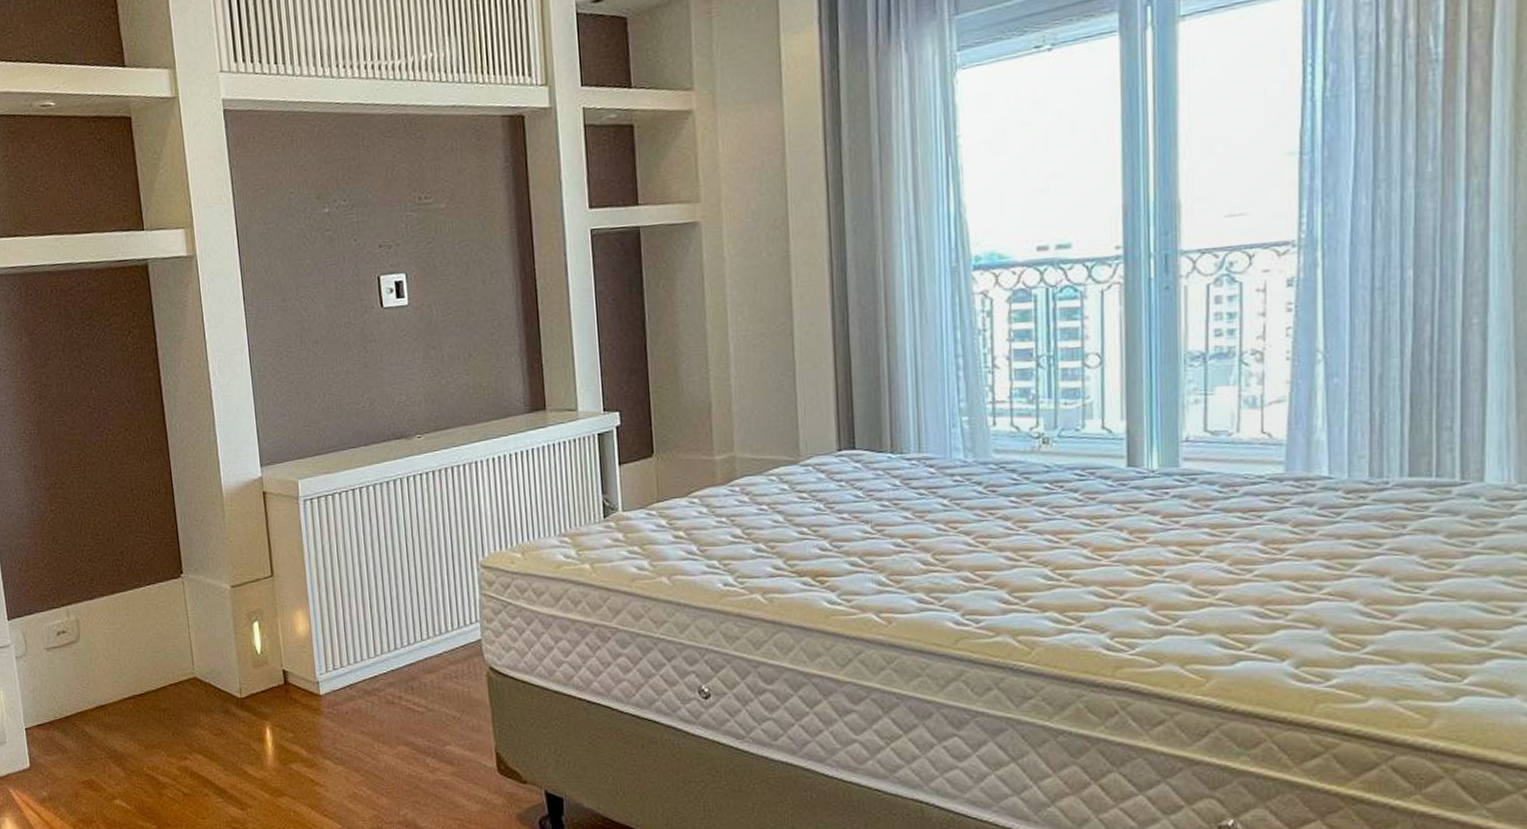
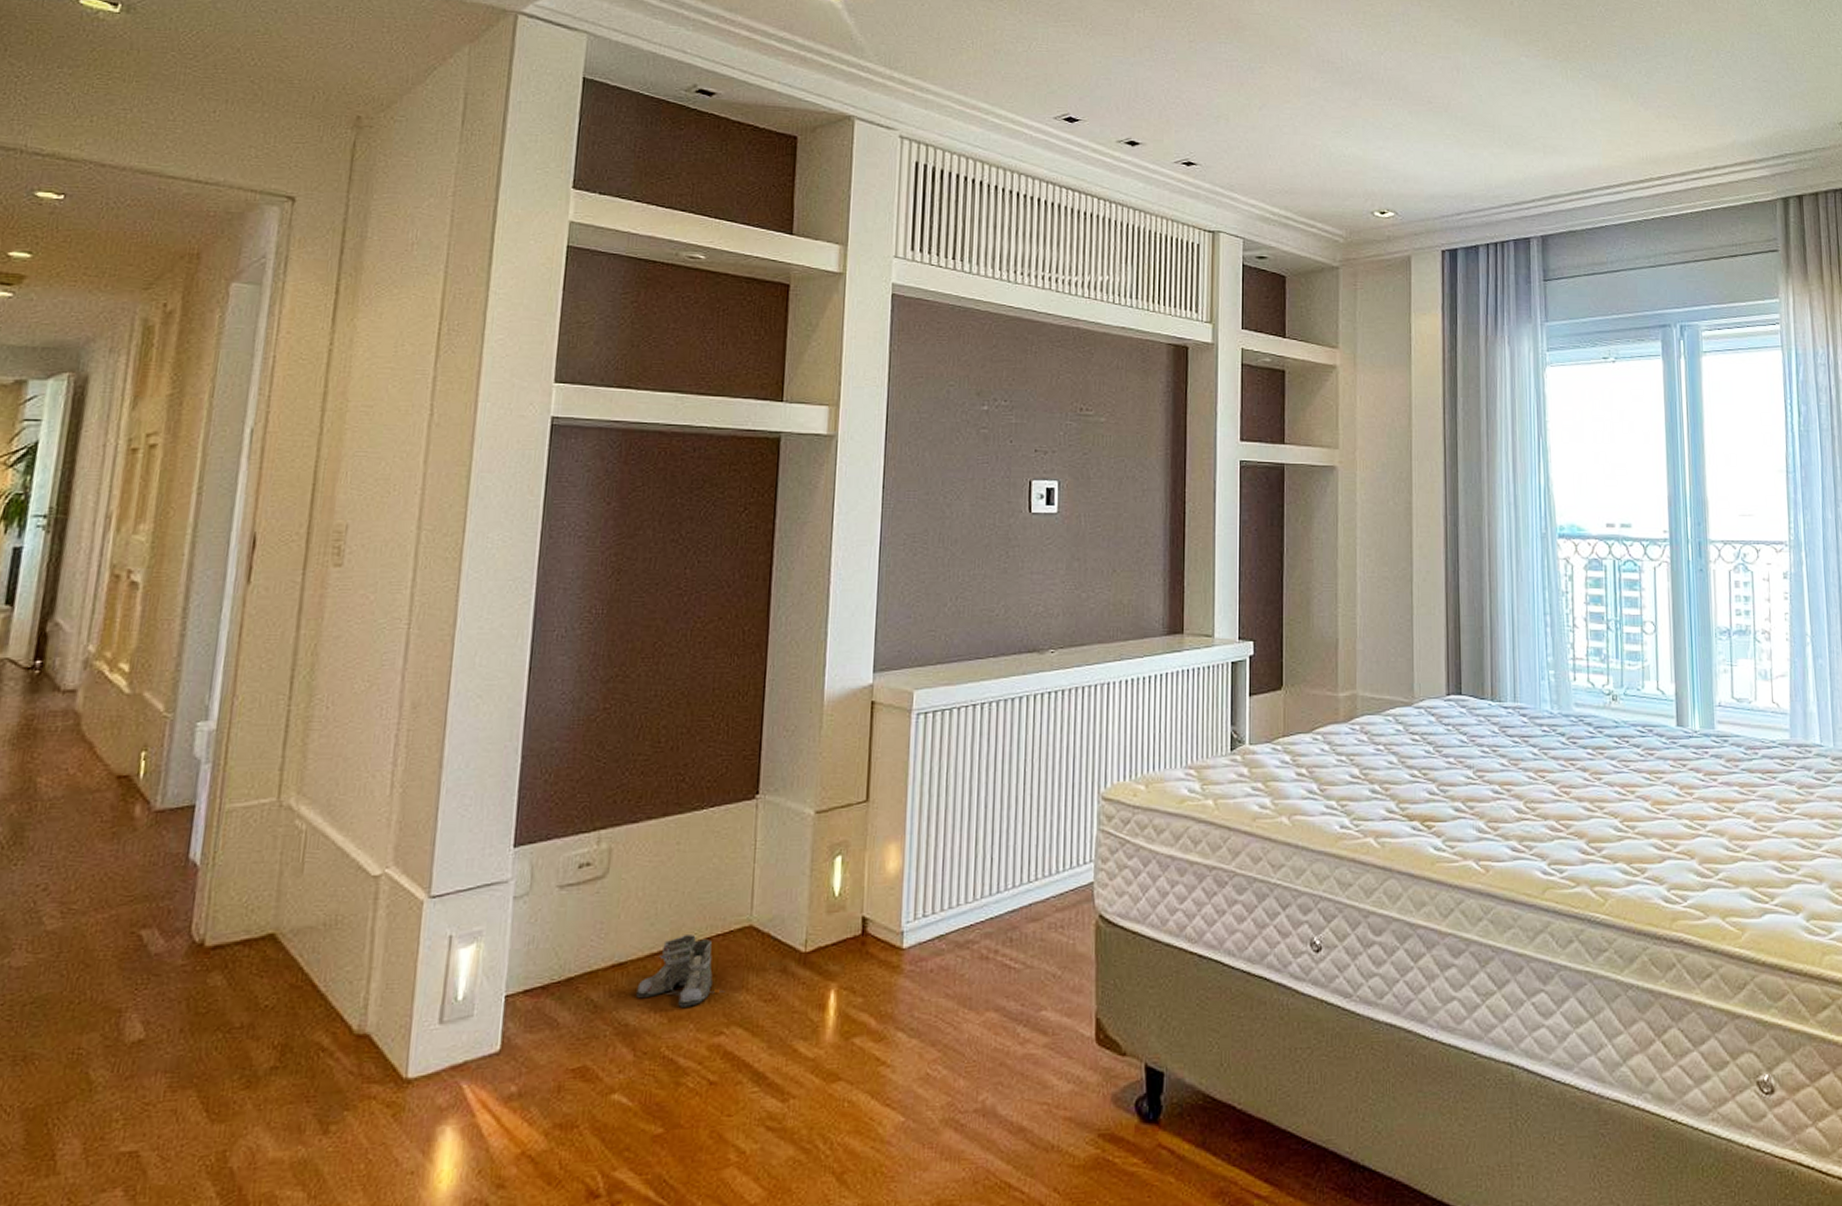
boots: none [117,684,183,739] -> present [635,935,724,1007]

